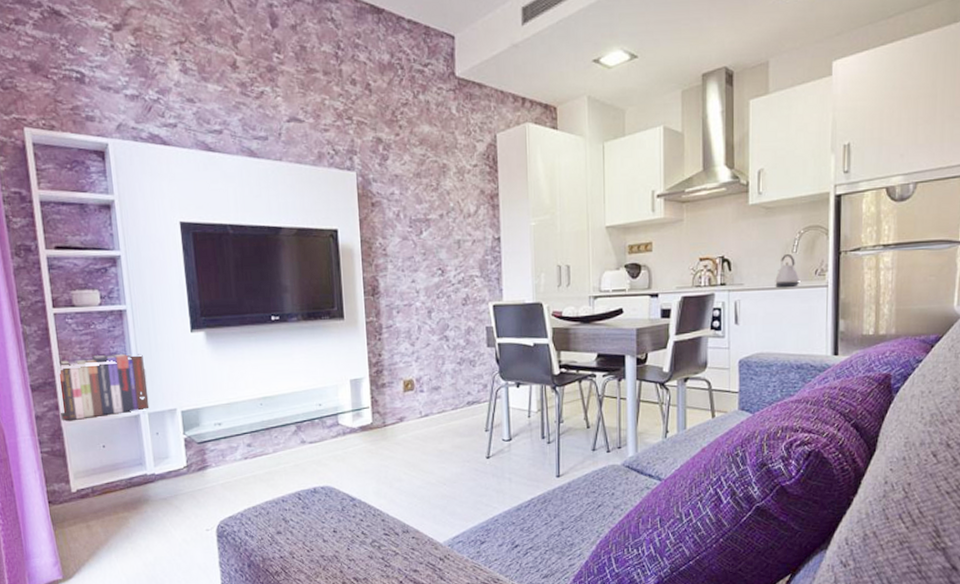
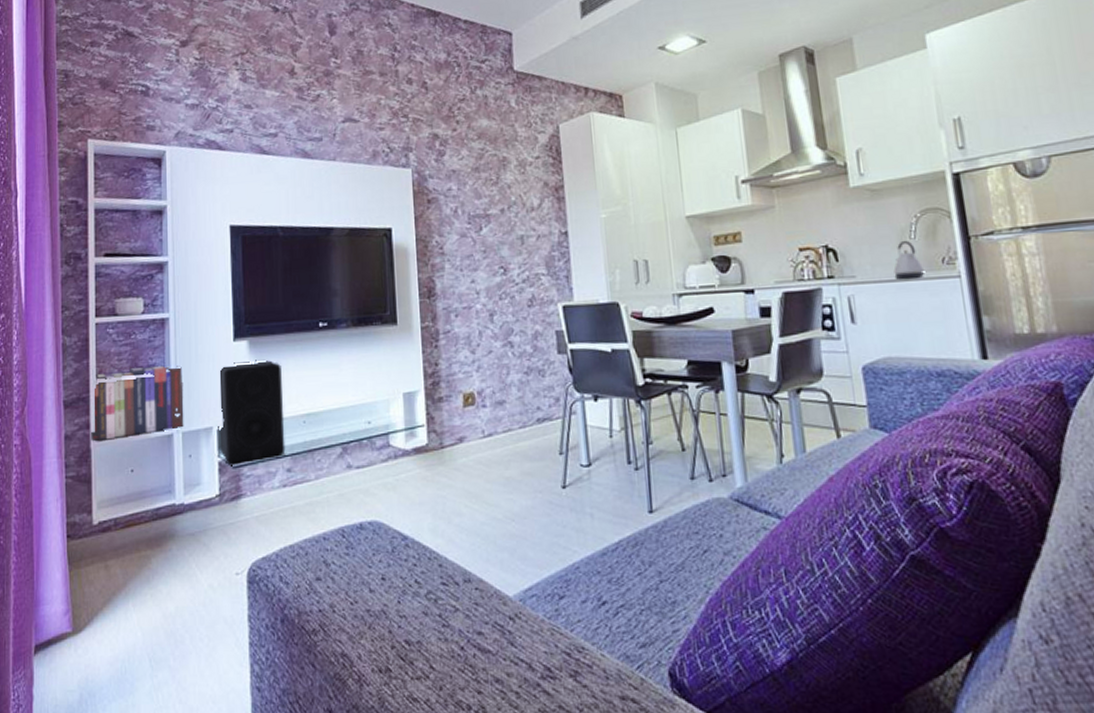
speaker: none [179,350,245,441] -> present [218,360,286,465]

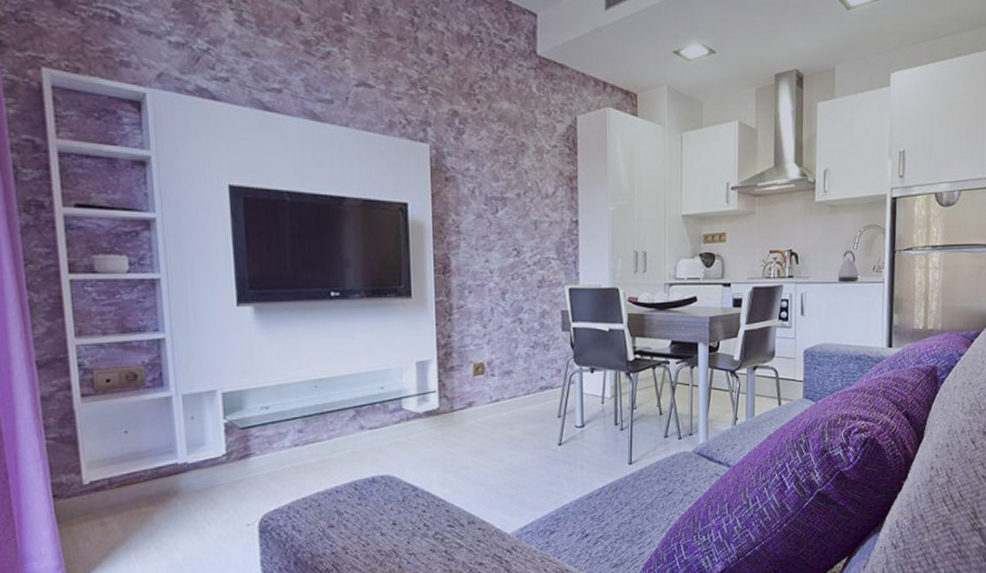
books: present [91,365,183,442] -> none [73,327,183,404]
speaker: present [218,360,286,465] -> none [222,327,296,426]

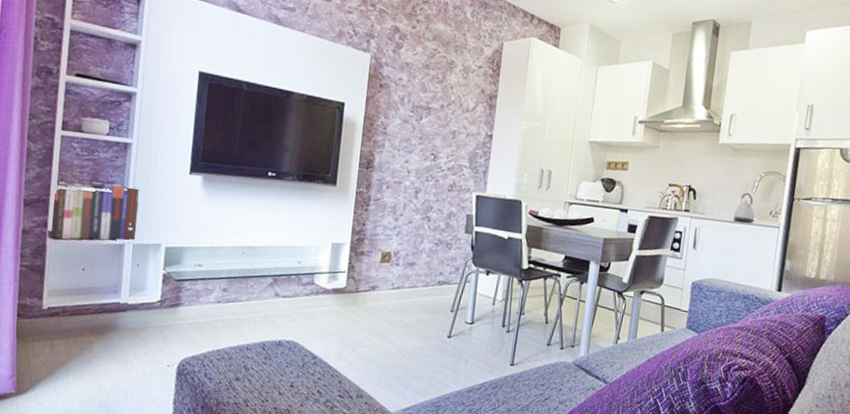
books: none [73,327,183,404] -> present [47,181,139,241]

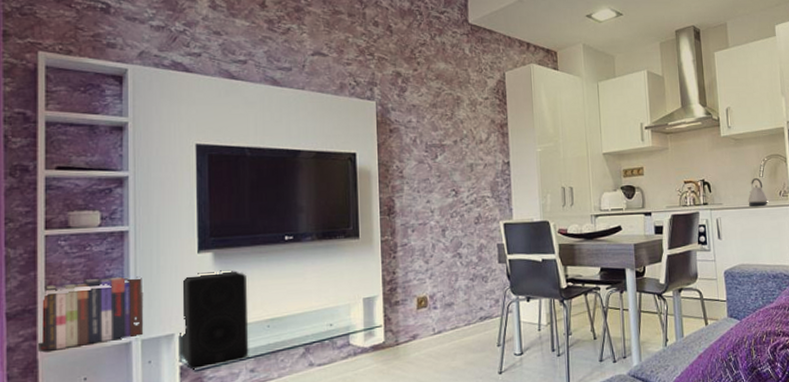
speaker: none [164,193,230,278] -> present [180,271,249,368]

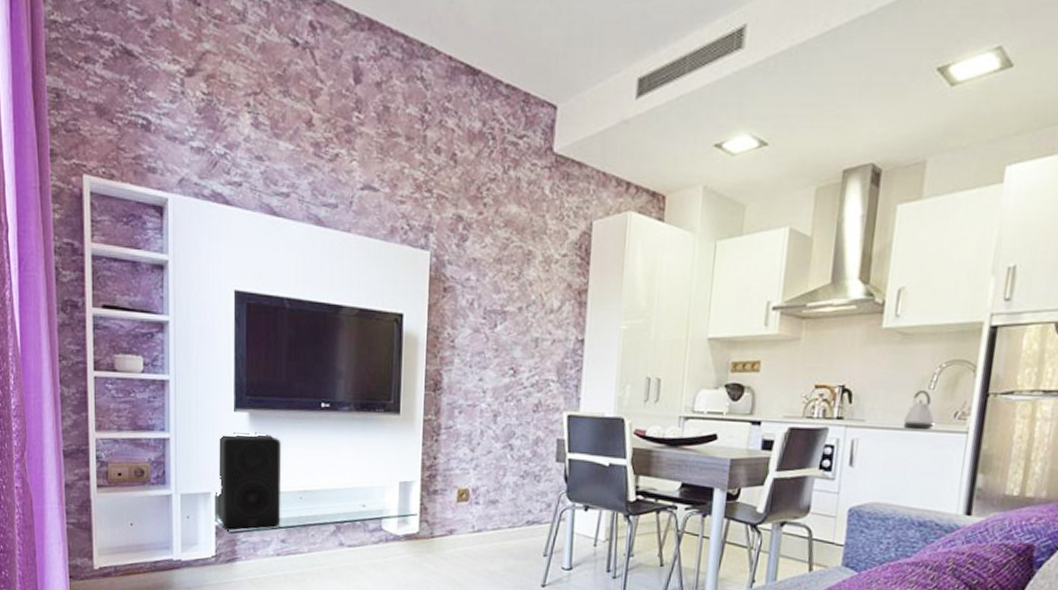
books: present [38,276,142,353] -> none [91,426,182,493]

